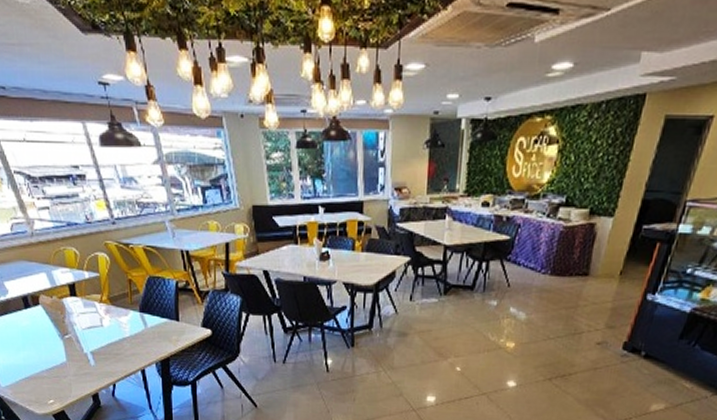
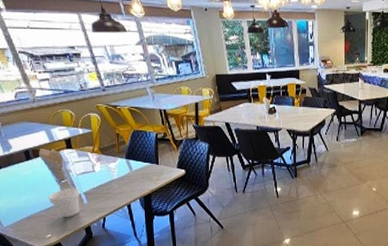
cup: none [50,344,86,382] -> present [48,188,80,218]

